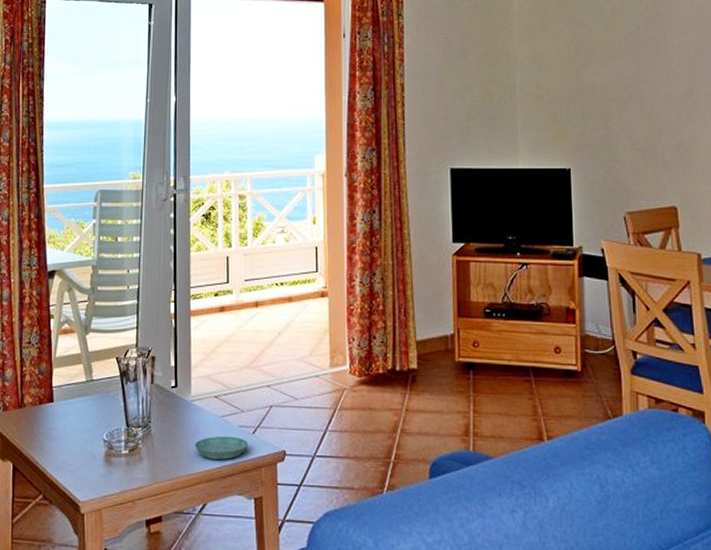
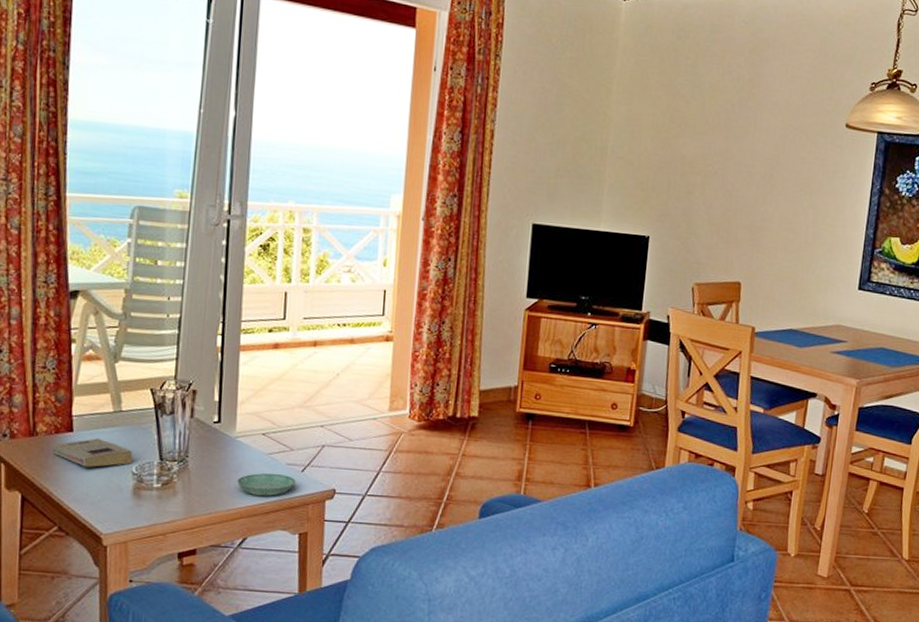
book: none [37,407,104,436] -> present [52,438,133,467]

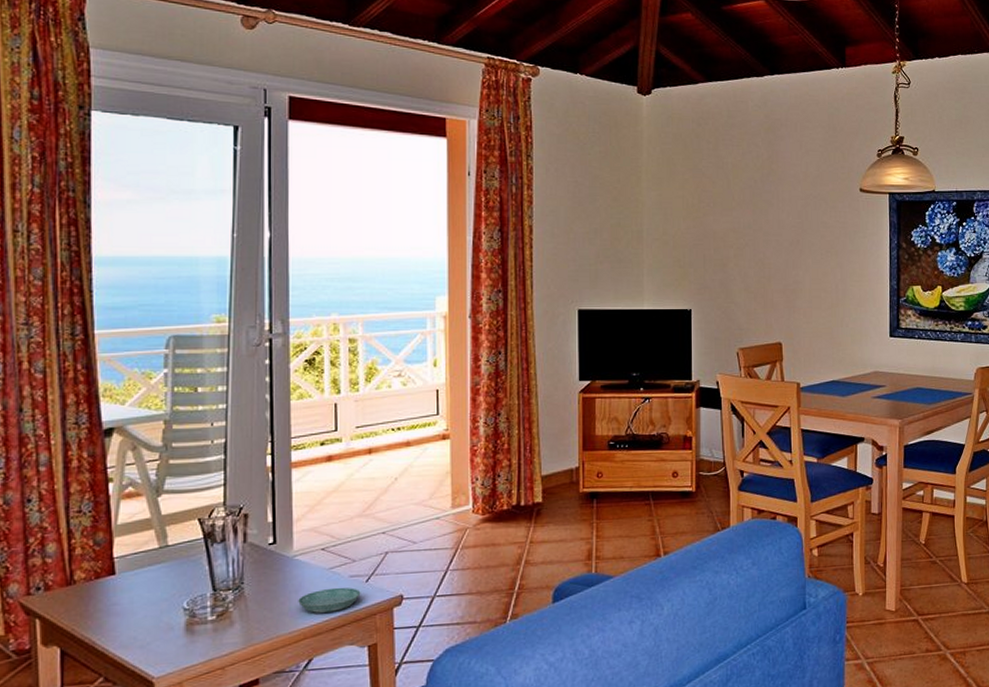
book: present [52,438,133,467] -> none [93,577,183,610]

